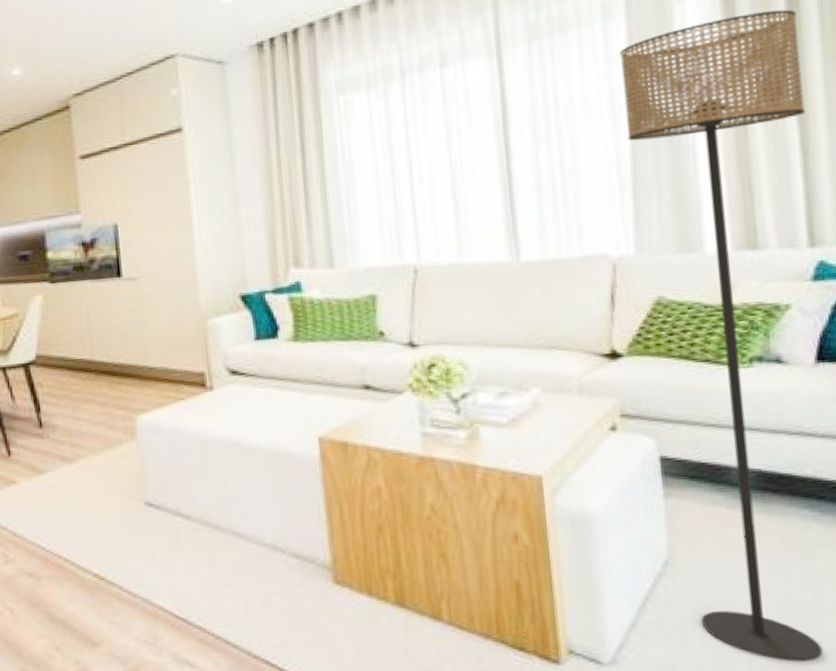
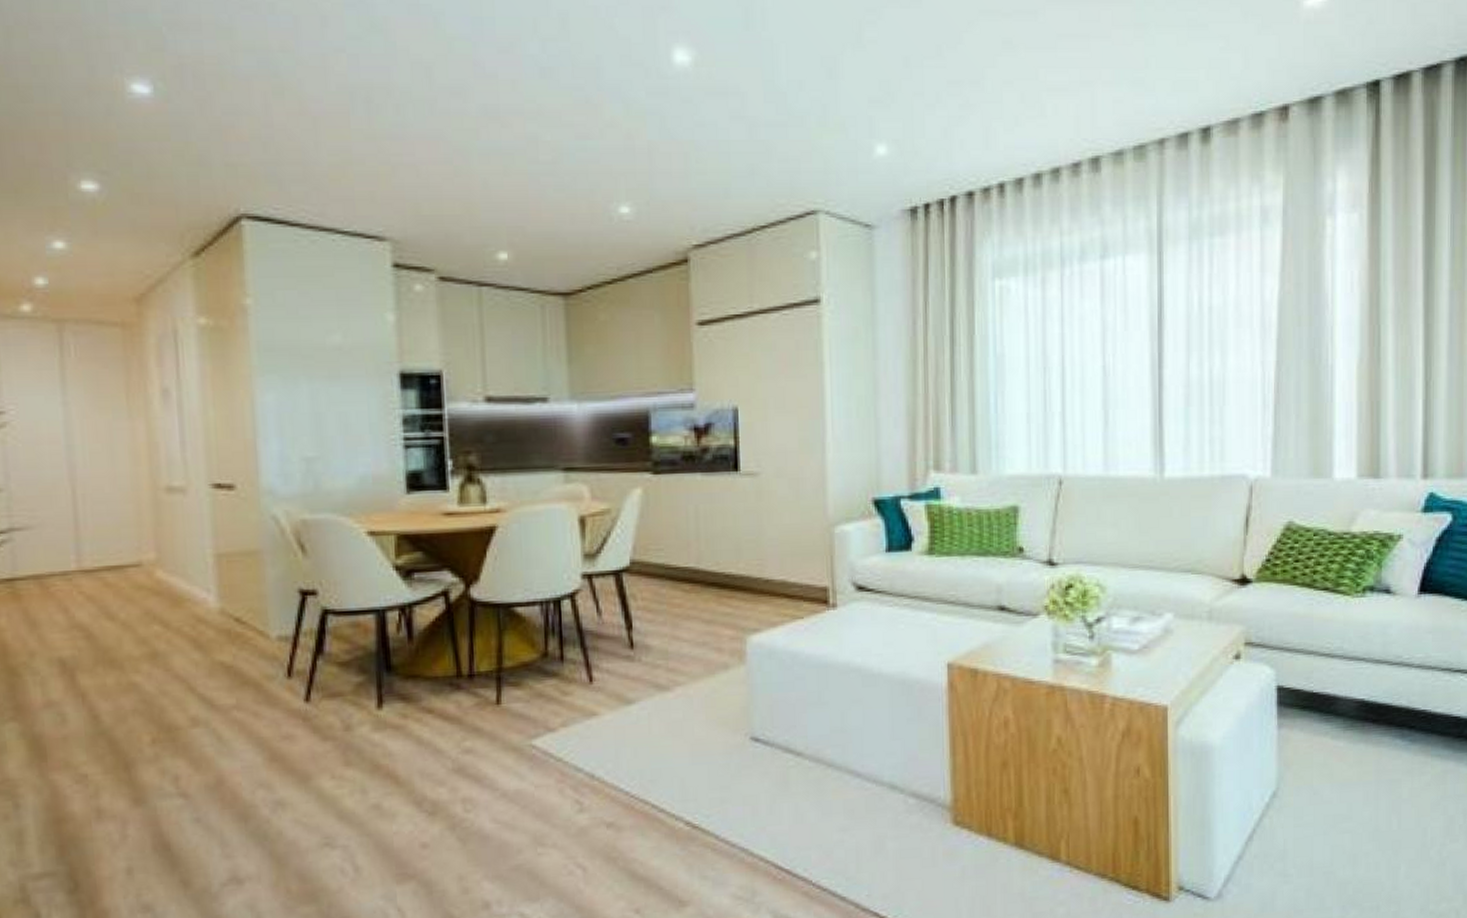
floor lamp: present [620,9,822,662] -> none [1274,235,1431,889]

